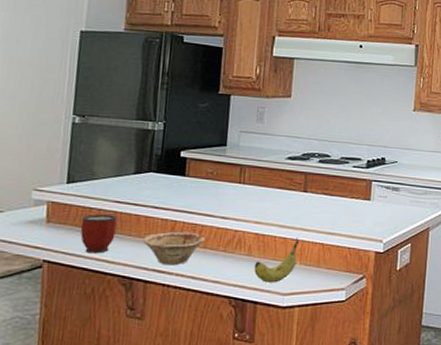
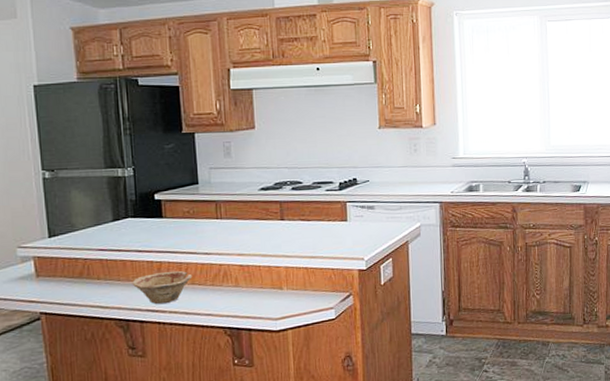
mug: present [80,214,117,254] -> none [70,263,105,302]
fruit: present [254,237,300,283] -> none [243,264,284,310]

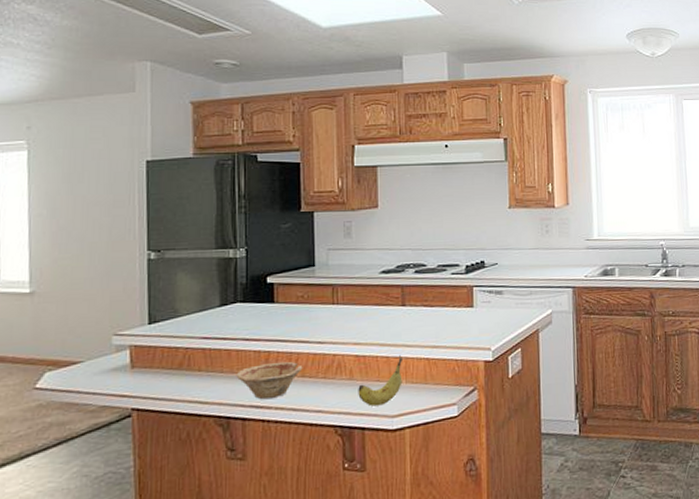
fruit: none [243,264,284,310] -> present [358,354,404,407]

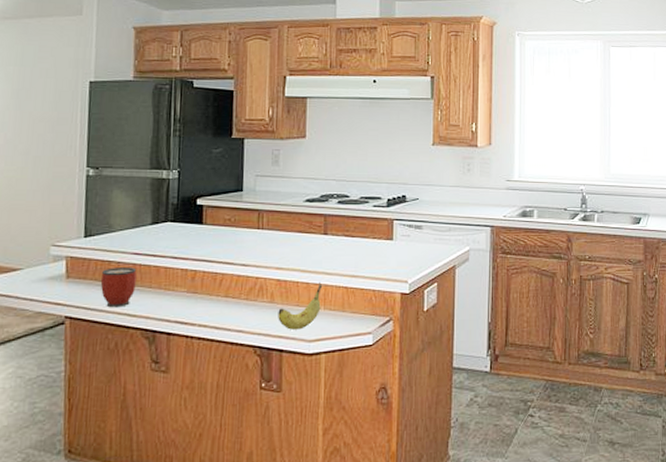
mug: none [168,352,206,396] -> present [100,267,137,308]
dish: present [236,361,303,400] -> none [163,281,227,316]

